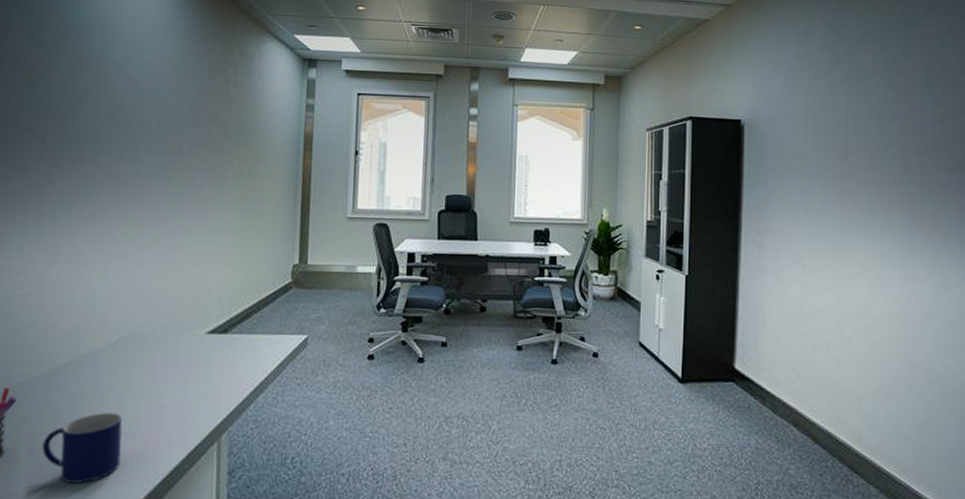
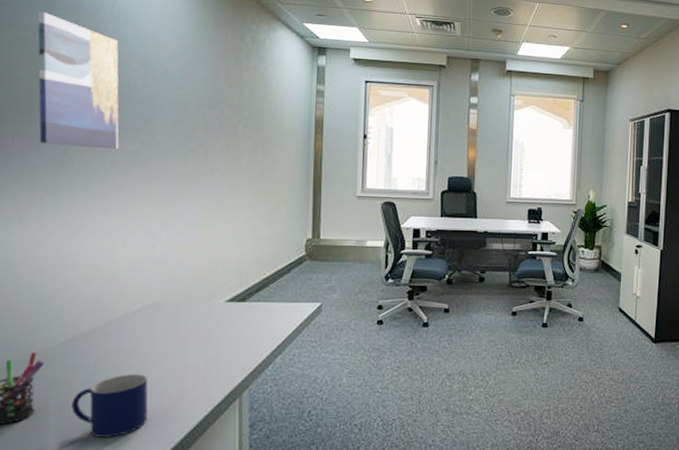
wall art: none [24,31,107,171] -> present [37,11,119,150]

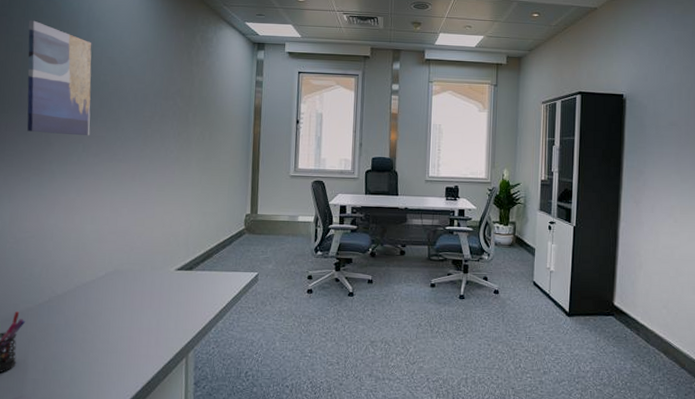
mug: present [71,374,148,437] -> none [46,333,109,389]

